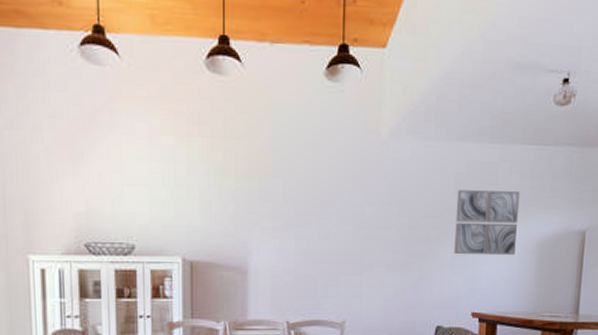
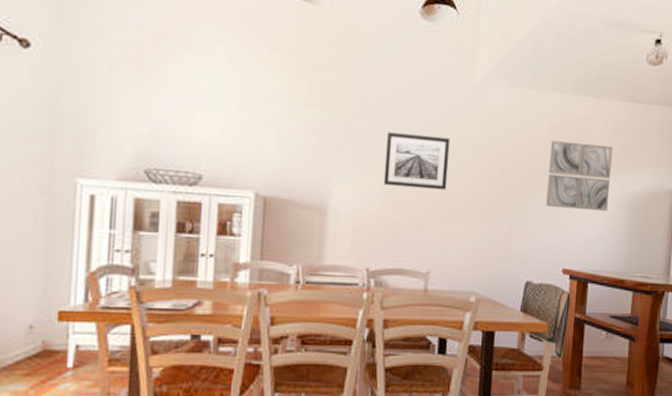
wall art: none [298,193,359,245] -> present [383,131,450,190]

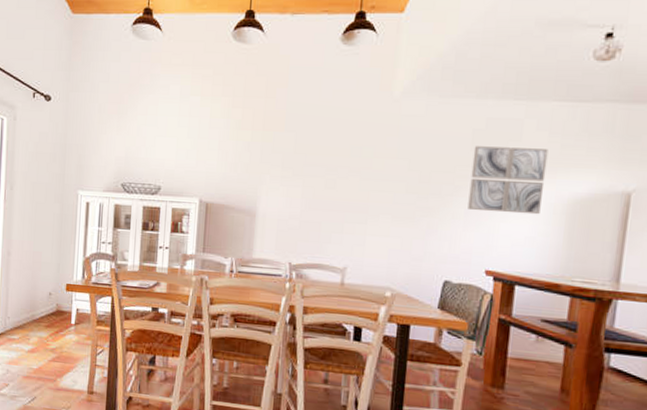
wall art: present [383,131,450,190] -> none [305,146,368,195]

